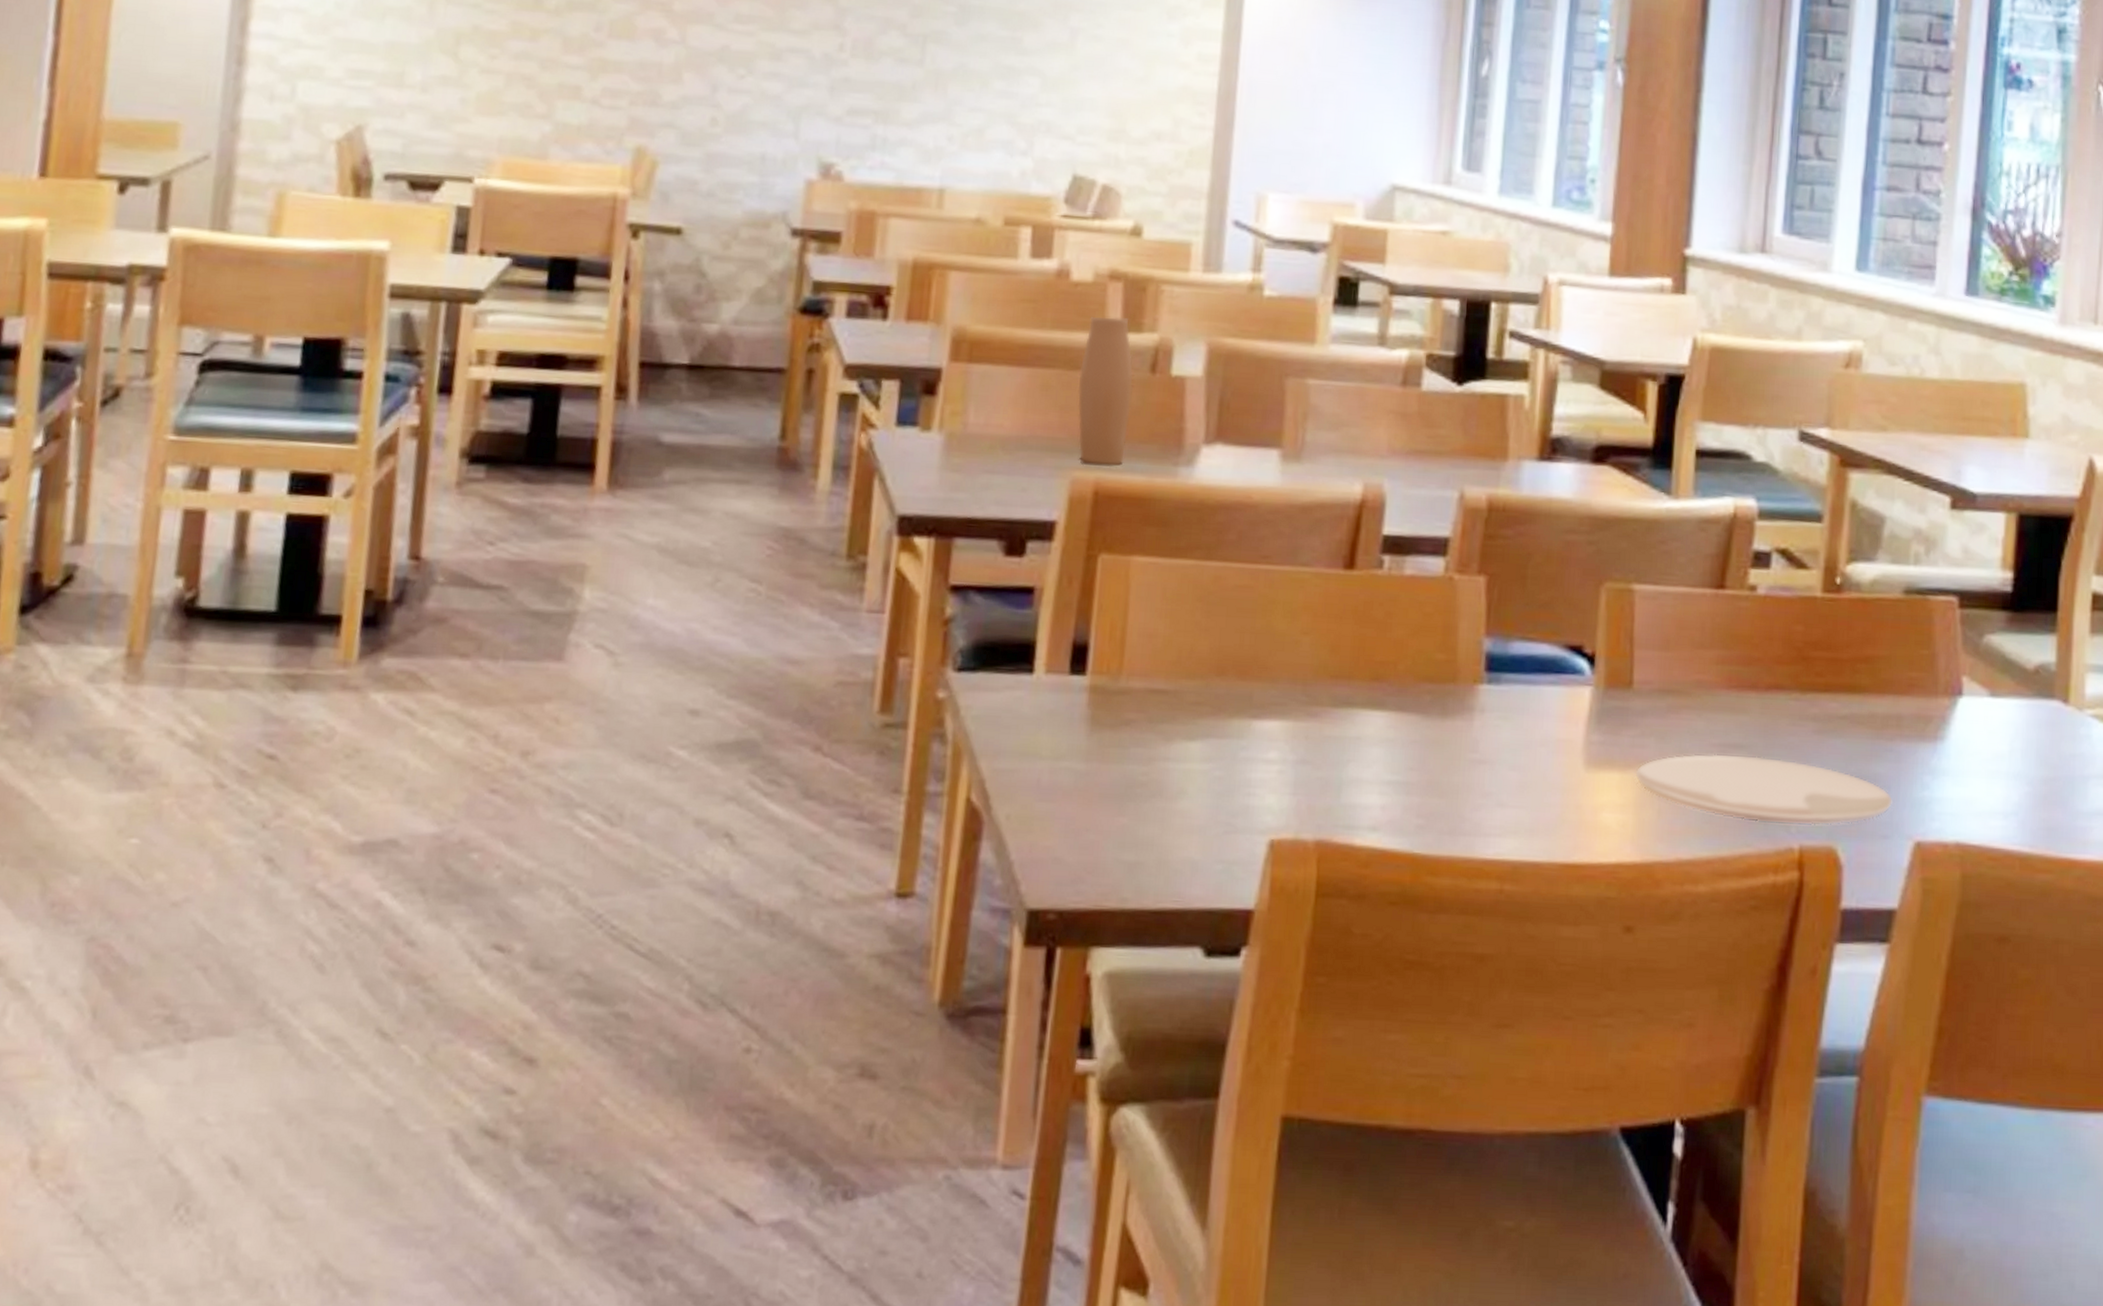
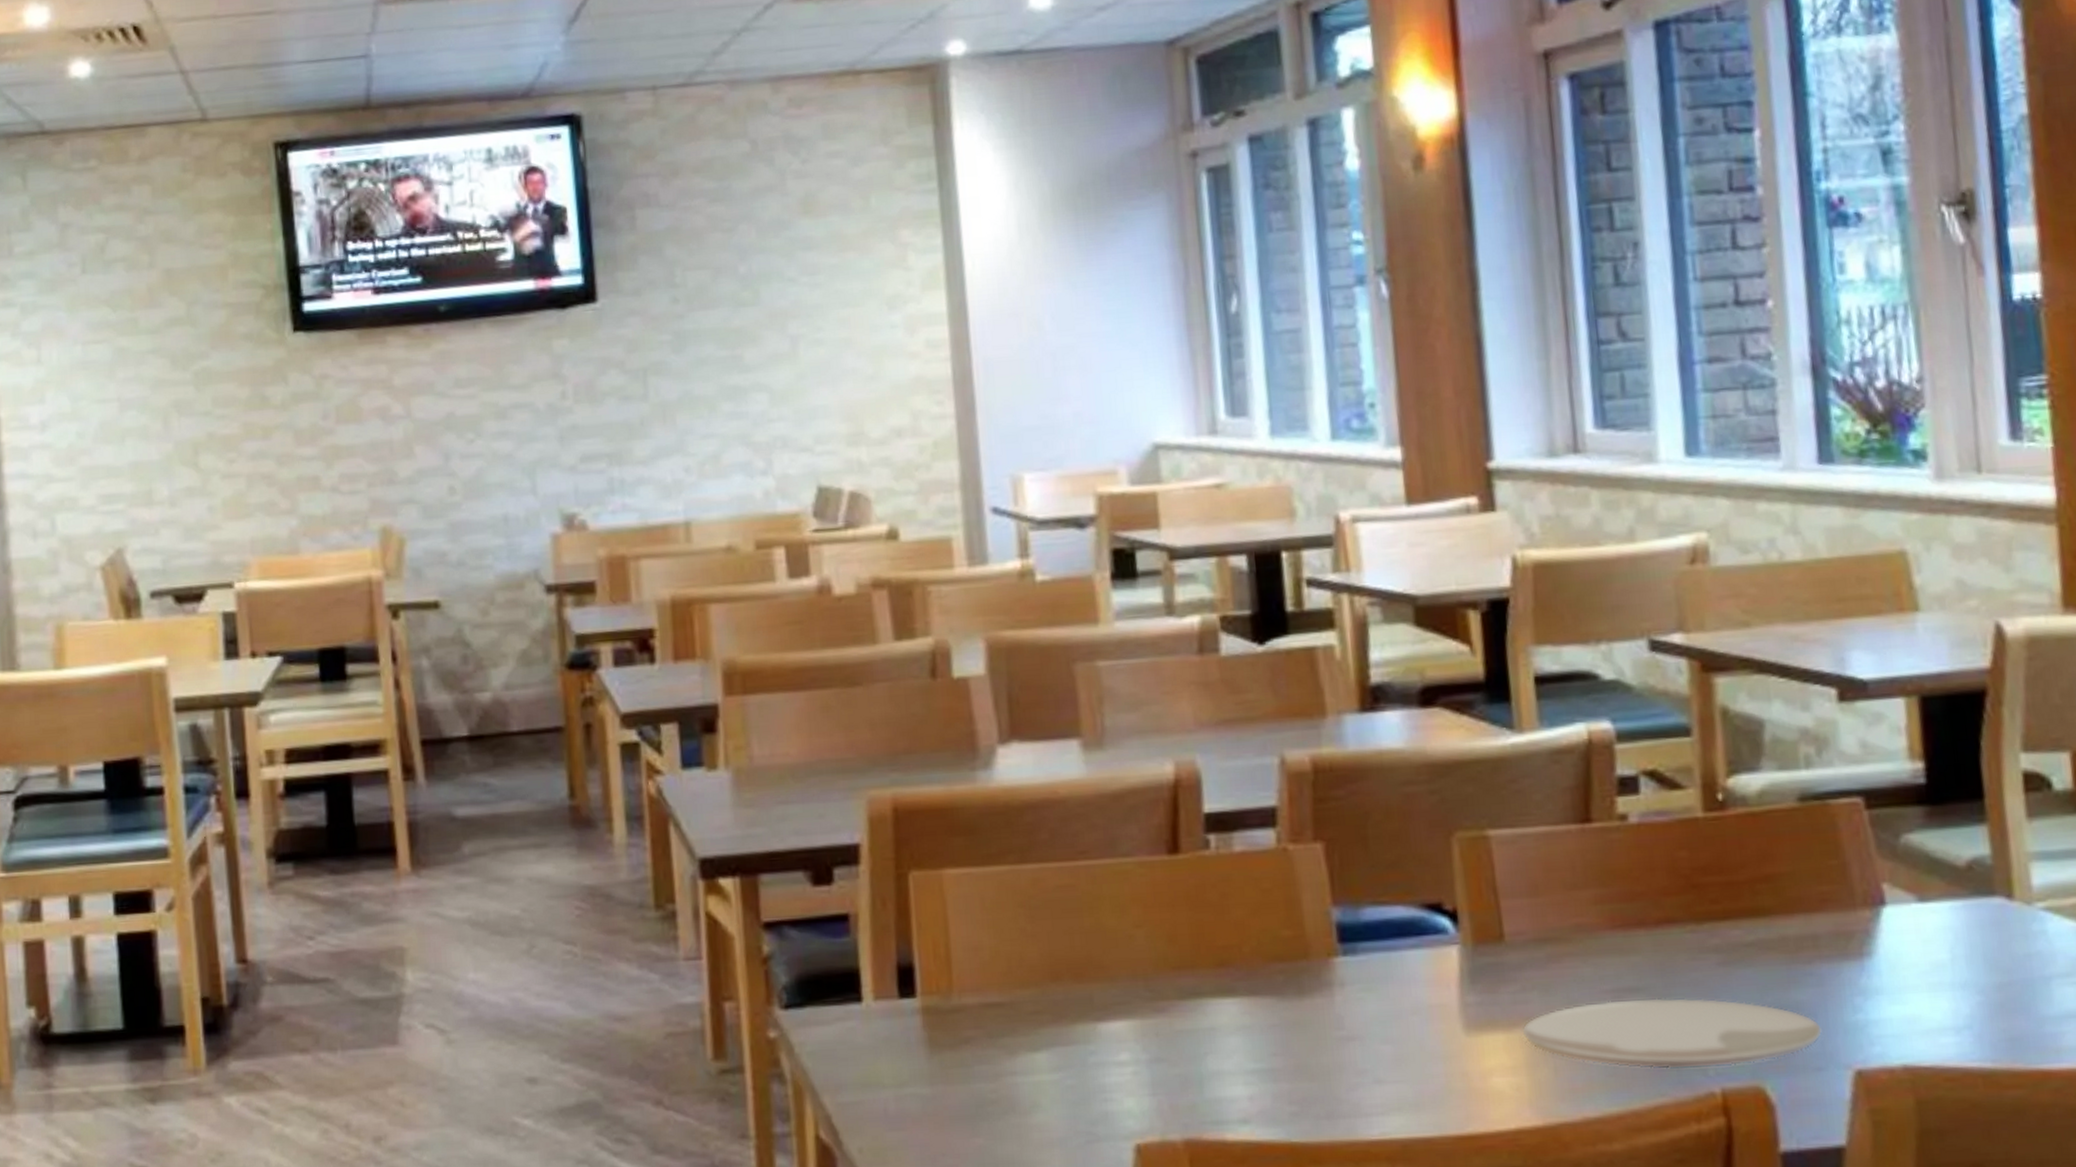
vase: present [1077,317,1133,468] -> none [857,626,918,784]

